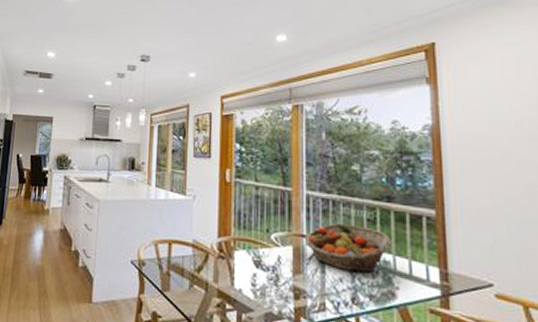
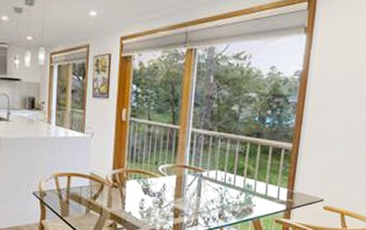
fruit basket: present [305,223,392,273] -> none [187,155,256,195]

